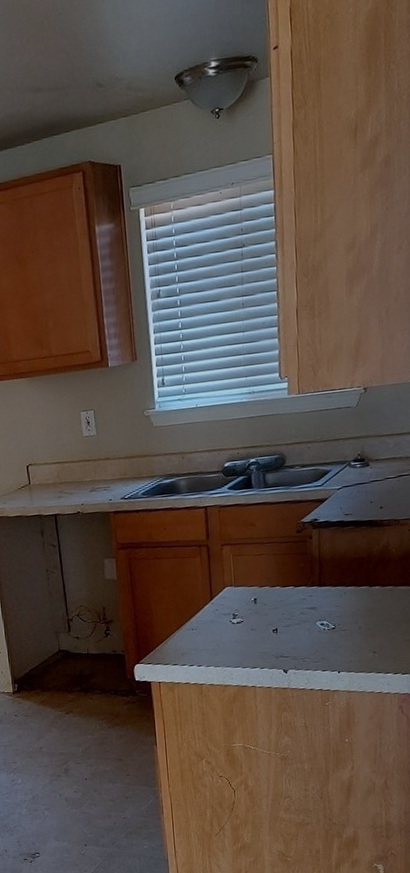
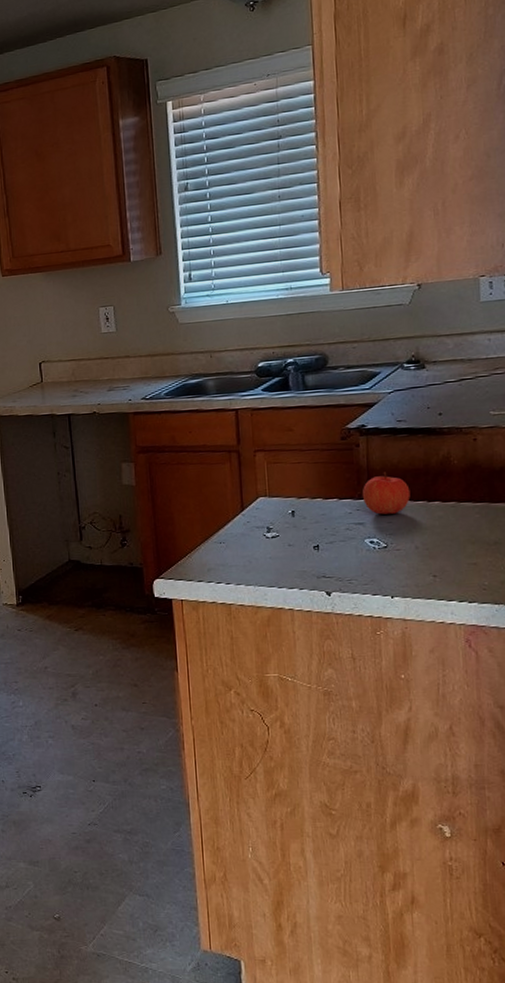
apple: none [315,561,355,600] -> present [363,472,410,515]

